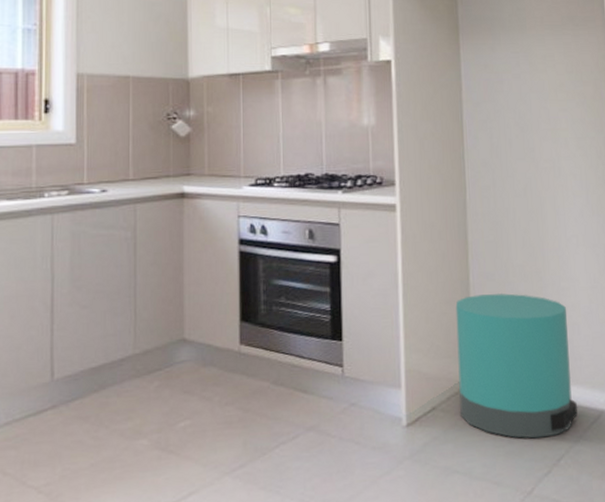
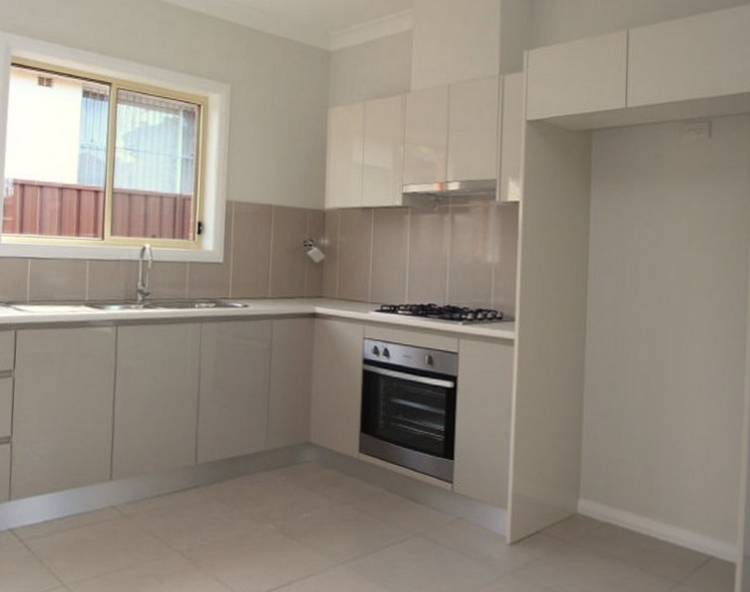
trash can: present [455,293,578,439] -> none [564,432,686,574]

